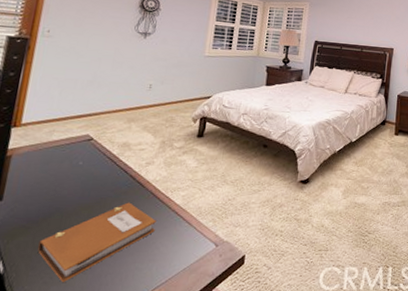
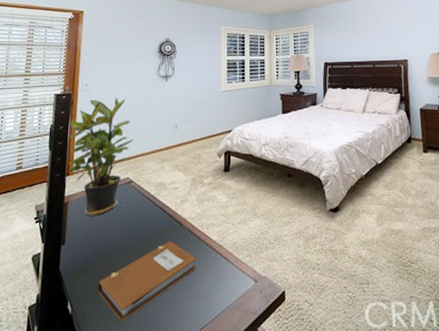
potted plant: none [16,47,100,172] -> present [68,97,134,216]

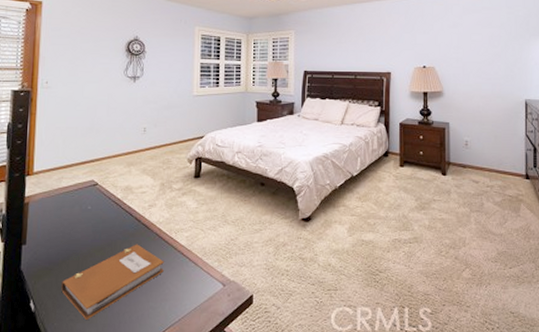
potted plant: present [68,97,134,216] -> none [27,97,99,217]

